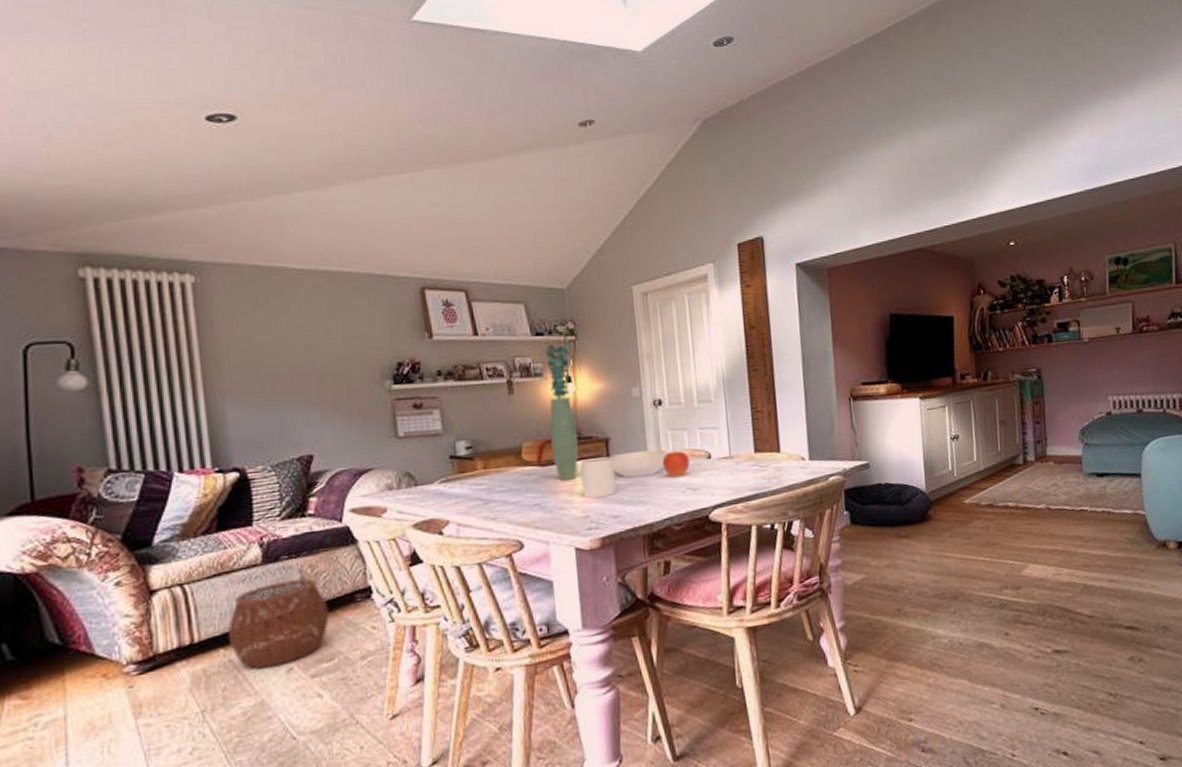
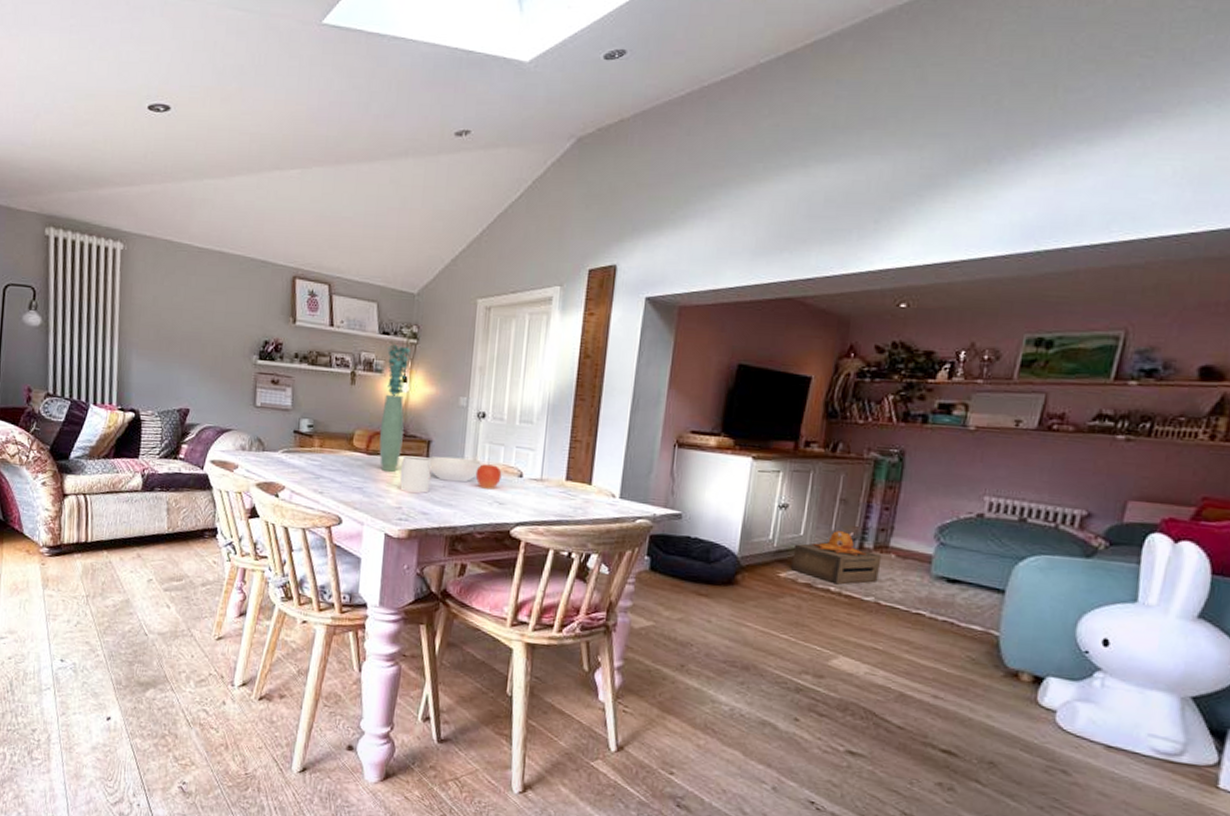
woven basket: present [227,578,329,669] -> none [110,508,184,575]
toy box: none [971,448,1045,500] -> present [791,531,882,585]

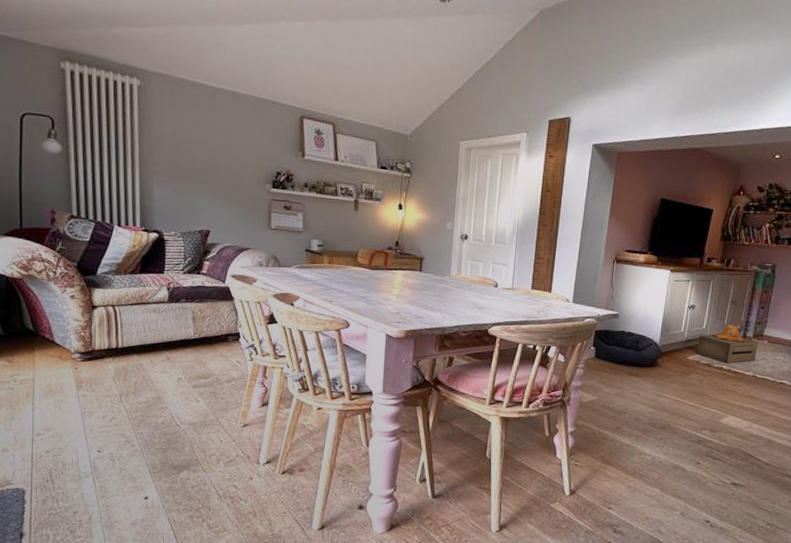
vase: present [379,340,410,473] -> none [379,173,405,285]
mug: present [400,456,432,494] -> none [398,270,424,302]
bowl: present [428,456,482,483] -> none [421,270,465,292]
fruit: present [475,463,502,489] -> none [460,276,481,297]

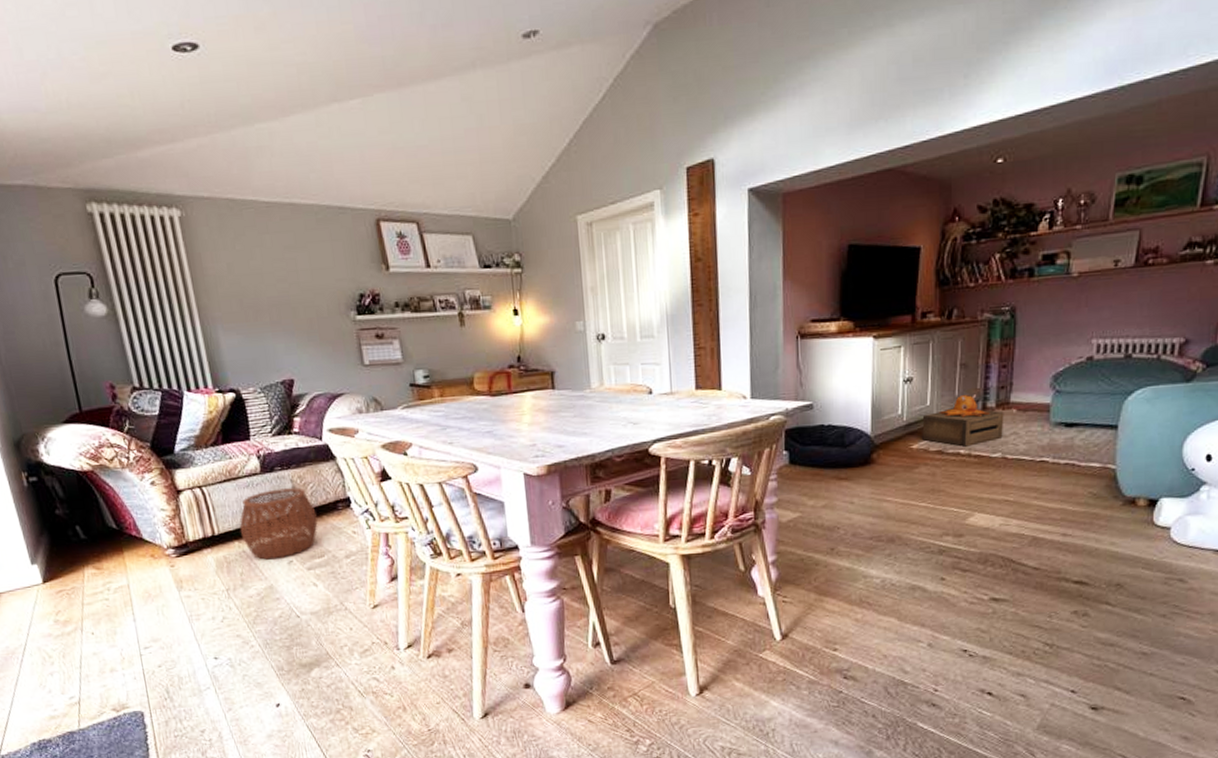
woven basket: none [141,317,209,375] -> present [239,487,318,560]

